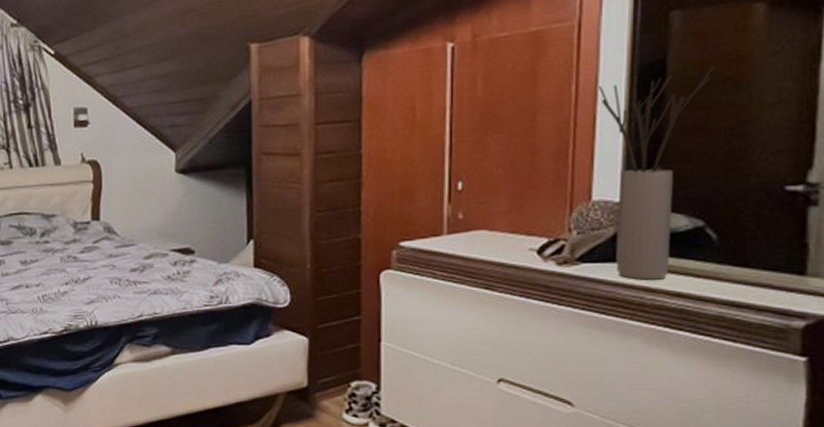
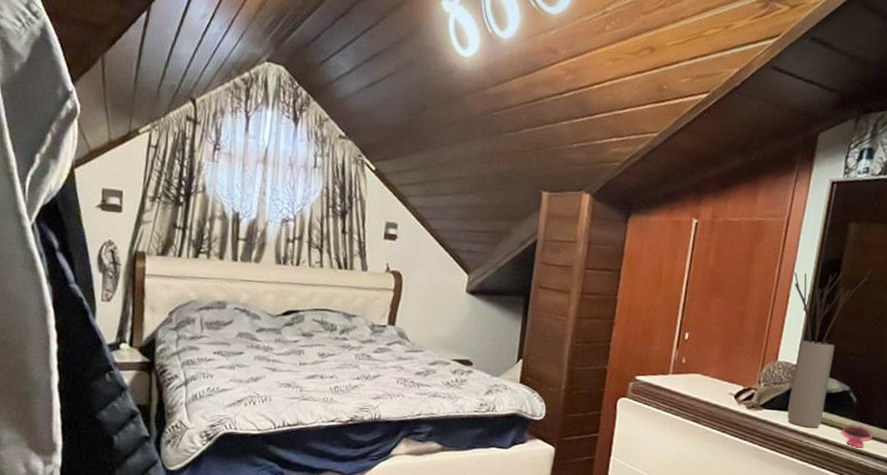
hairbrush: none [701,269,751,299] -> present [841,425,873,448]

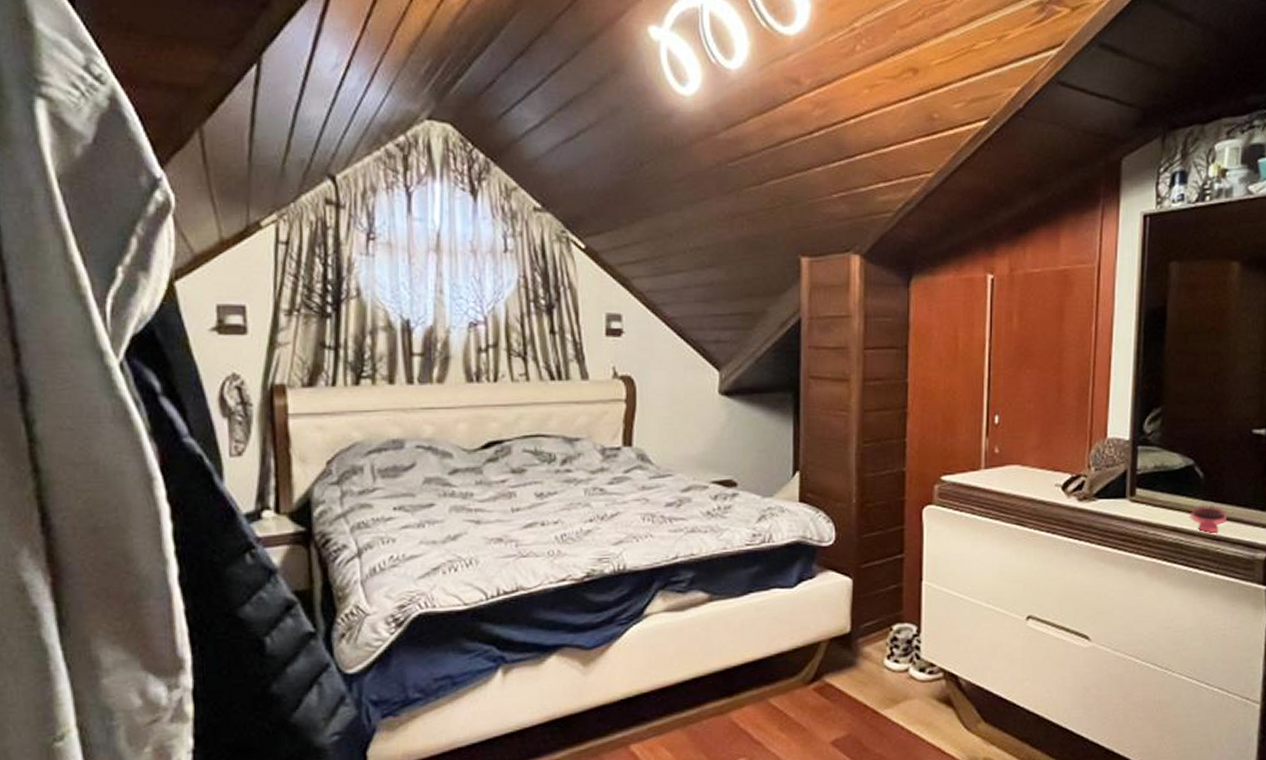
vase: present [787,269,872,428] -> none [1113,315,1202,516]

